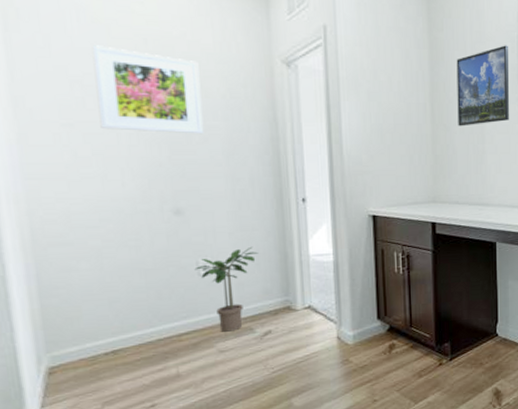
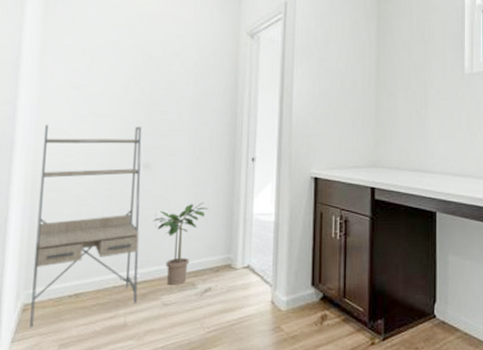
shelving unit: none [34,168,188,389] -> present [30,124,142,327]
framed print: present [92,45,204,134] -> none [98,23,180,97]
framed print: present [456,45,510,126] -> none [401,14,454,92]

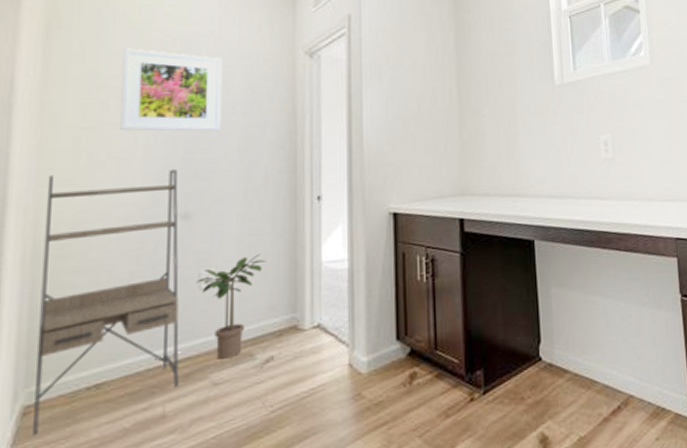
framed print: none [98,23,180,97] -> present [120,48,223,132]

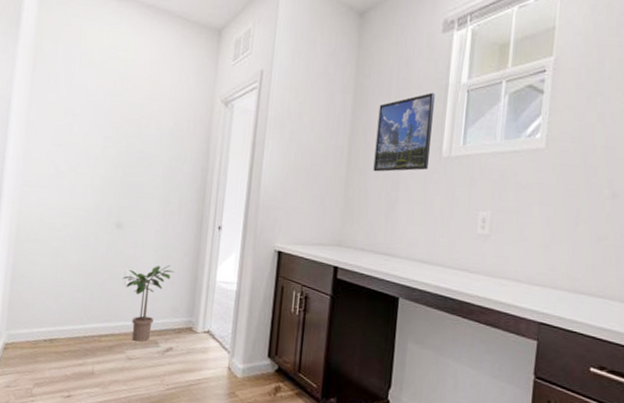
shelving unit: present [33,169,179,435] -> none [9,177,116,365]
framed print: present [120,48,223,132] -> none [78,83,157,160]
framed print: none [484,22,543,109] -> present [373,93,436,172]

